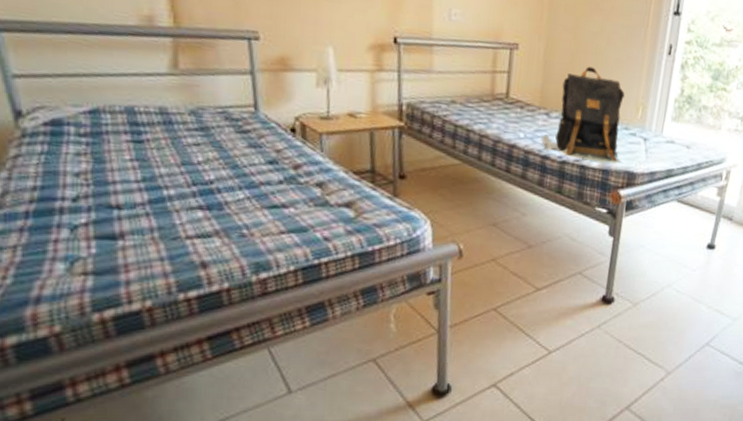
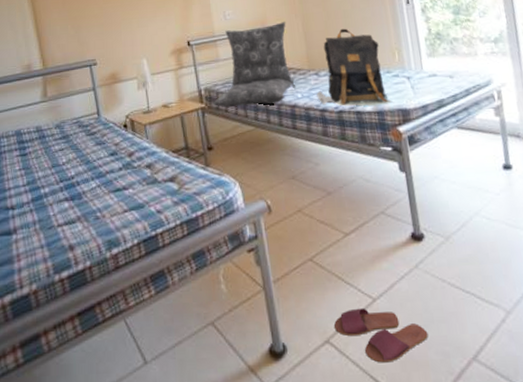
pillow: none [415,35,526,139] -> present [213,22,296,108]
slippers: none [504,358,593,407] -> present [334,308,428,363]

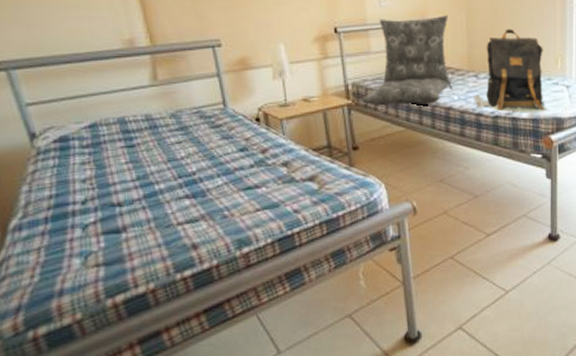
slippers: present [334,308,428,363] -> none [468,299,550,344]

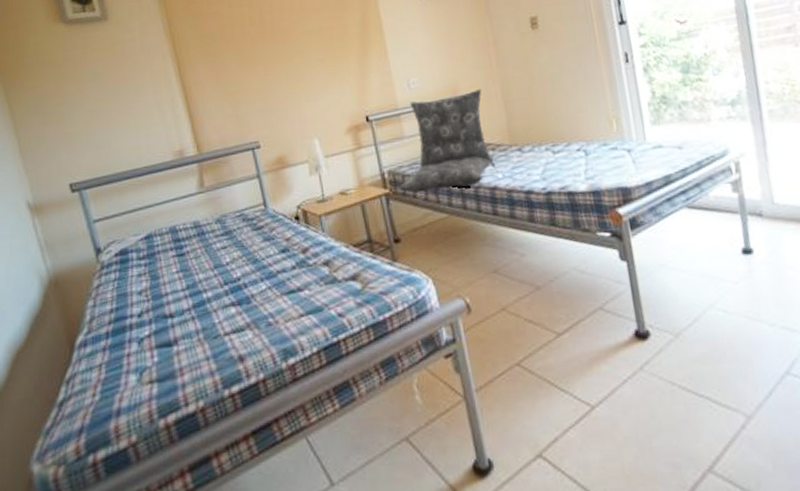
backpack: present [474,29,550,114] -> none [520,94,612,187]

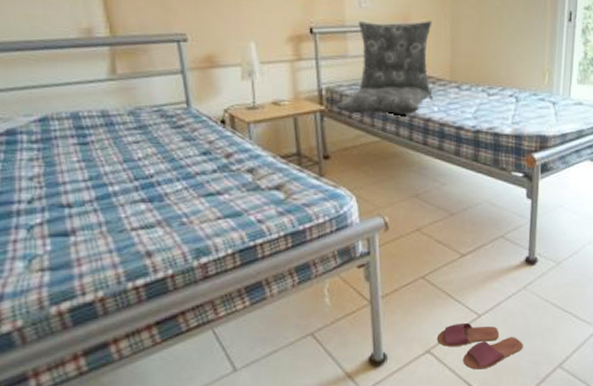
slippers: none [547,416,656,478] -> present [437,322,523,370]

